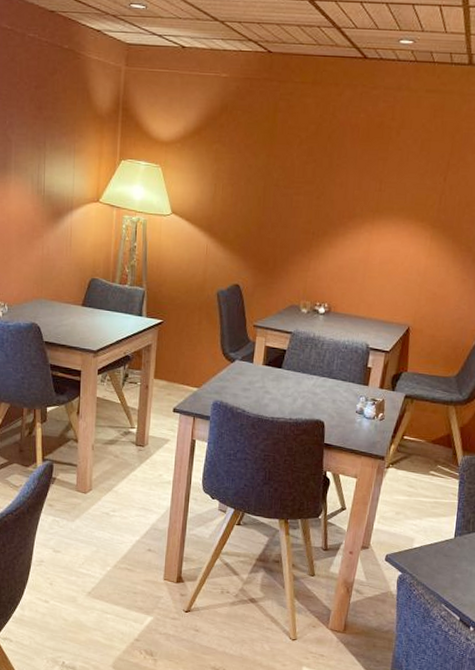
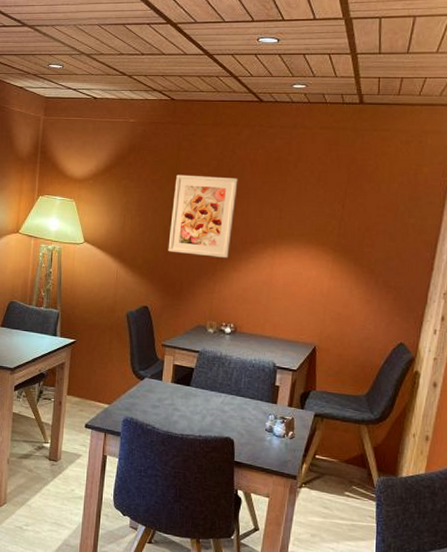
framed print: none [261,139,338,234] -> present [168,174,238,259]

